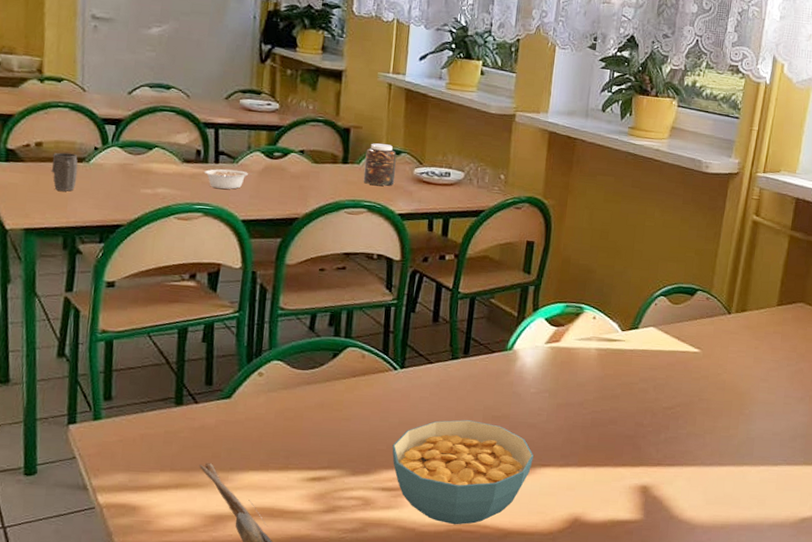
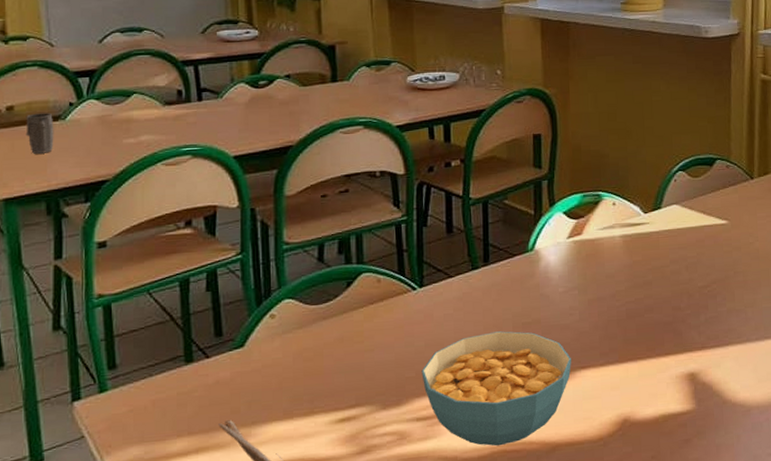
legume: present [204,169,254,189] -> none [188,105,241,127]
jar: present [363,143,397,186] -> none [355,56,388,101]

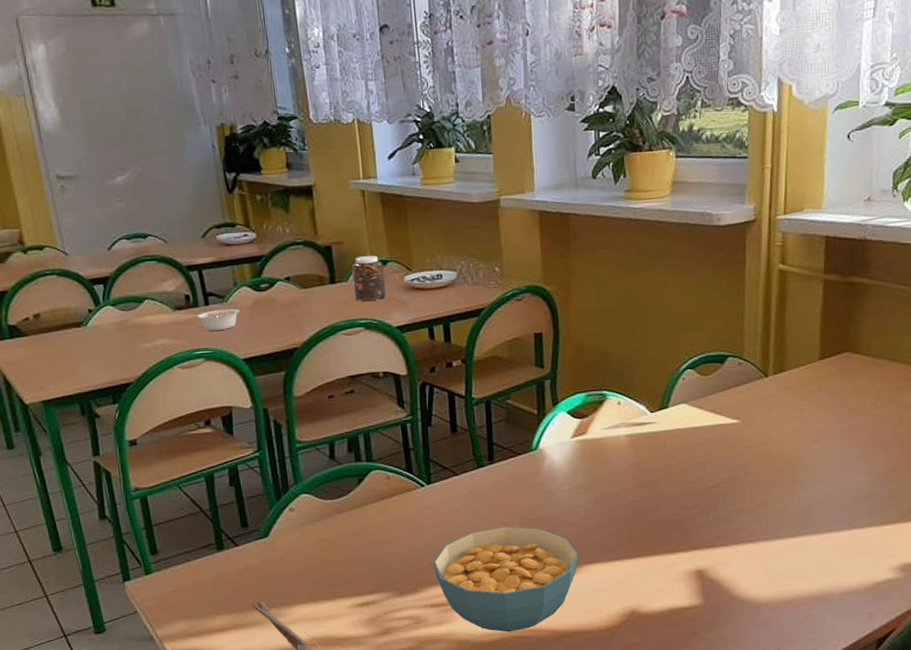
mug: present [26,113,54,154] -> none [52,319,80,359]
legume: none [188,105,241,127] -> present [196,308,245,331]
jar: none [355,56,388,101] -> present [352,255,387,302]

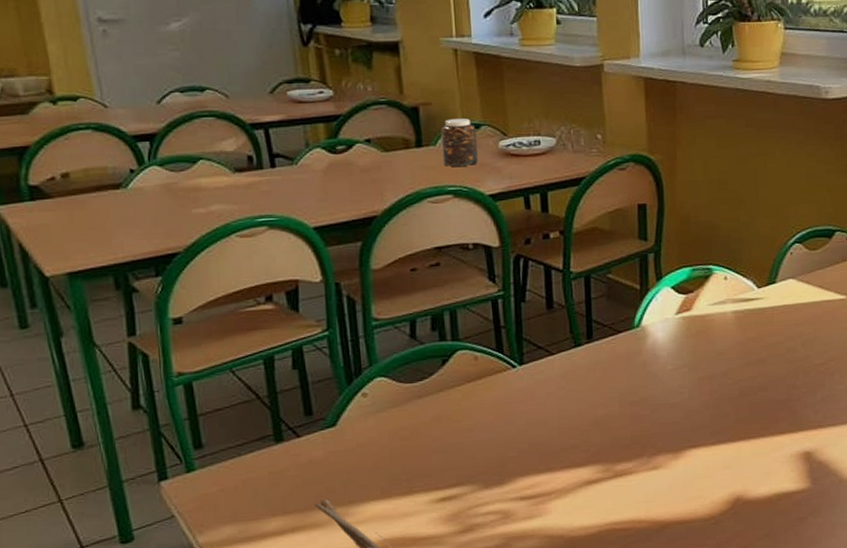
legume: present [196,308,245,331] -> none [260,172,318,196]
cereal bowl: present [433,526,579,632] -> none [524,410,682,525]

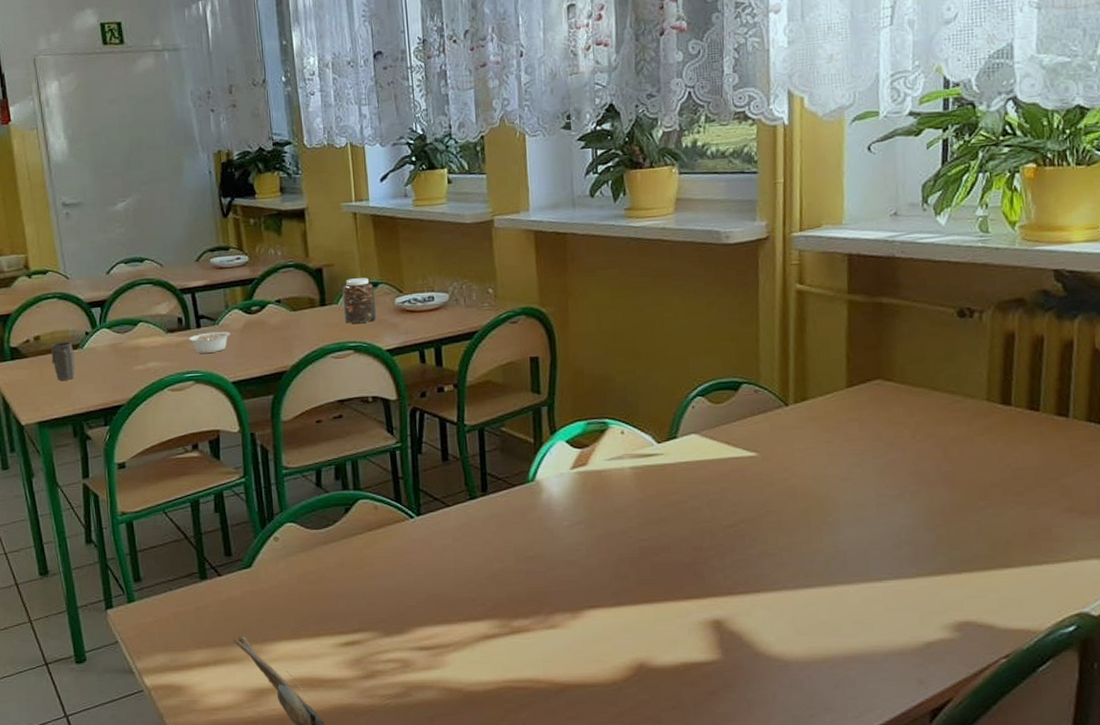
mug: none [83,180,117,225] -> present [50,342,75,380]
legume: none [260,172,318,196] -> present [188,331,236,353]

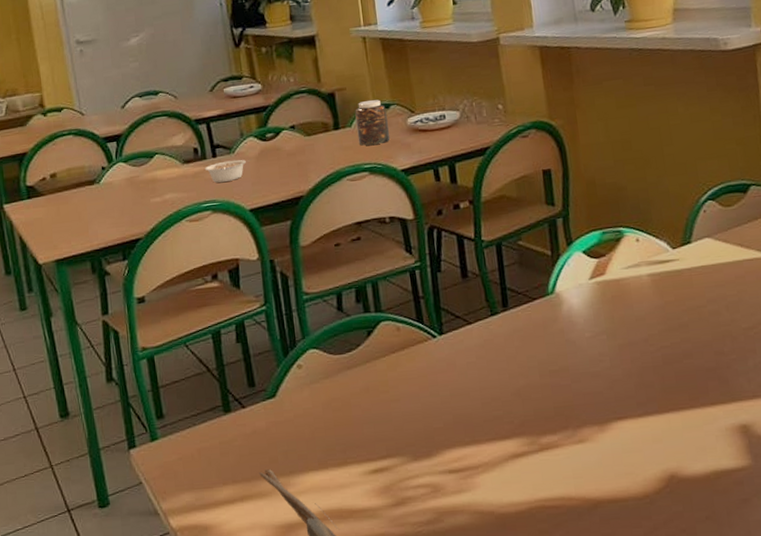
mug: present [50,342,75,380] -> none [67,177,92,217]

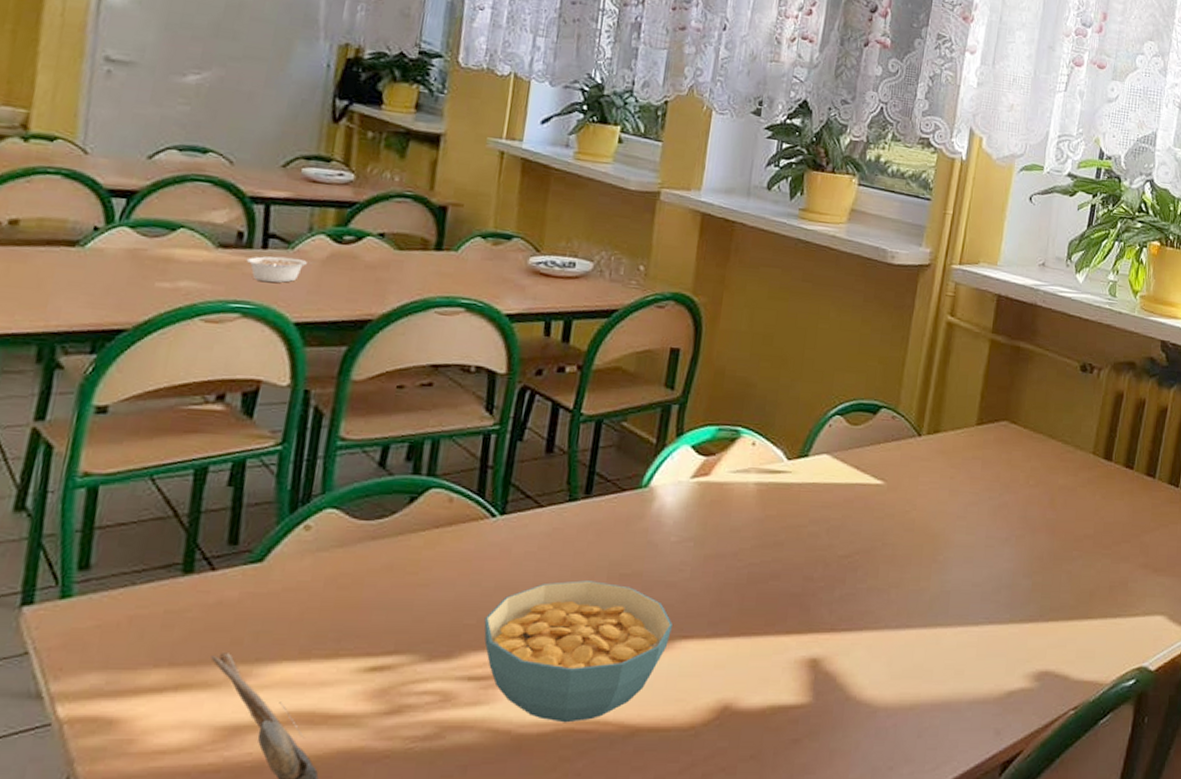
jar: present [355,99,391,146] -> none [461,225,507,279]
cereal bowl: none [449,379,607,502] -> present [484,580,674,723]

